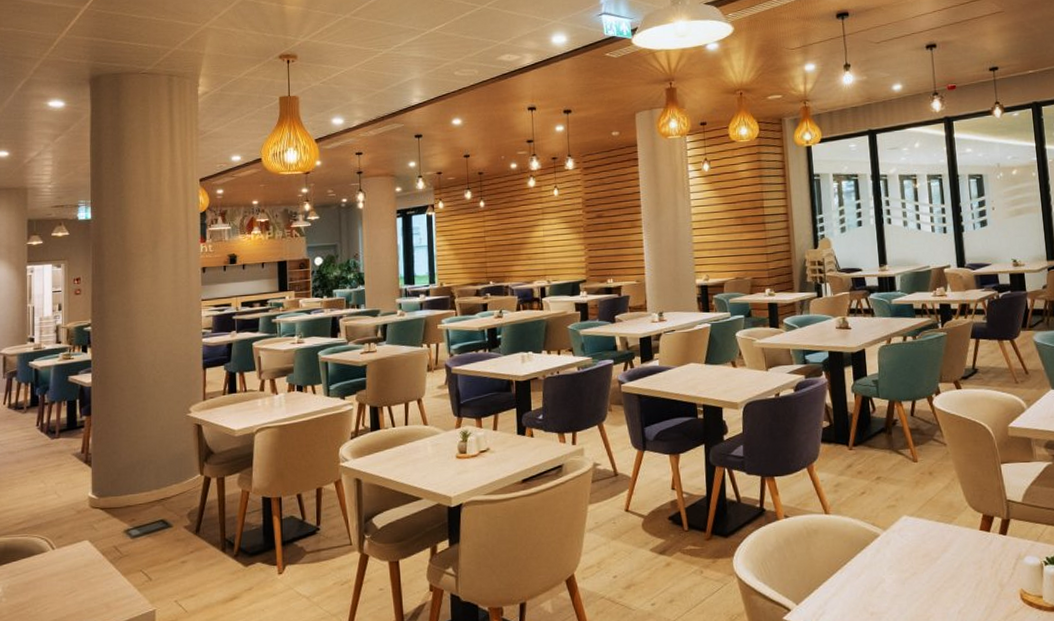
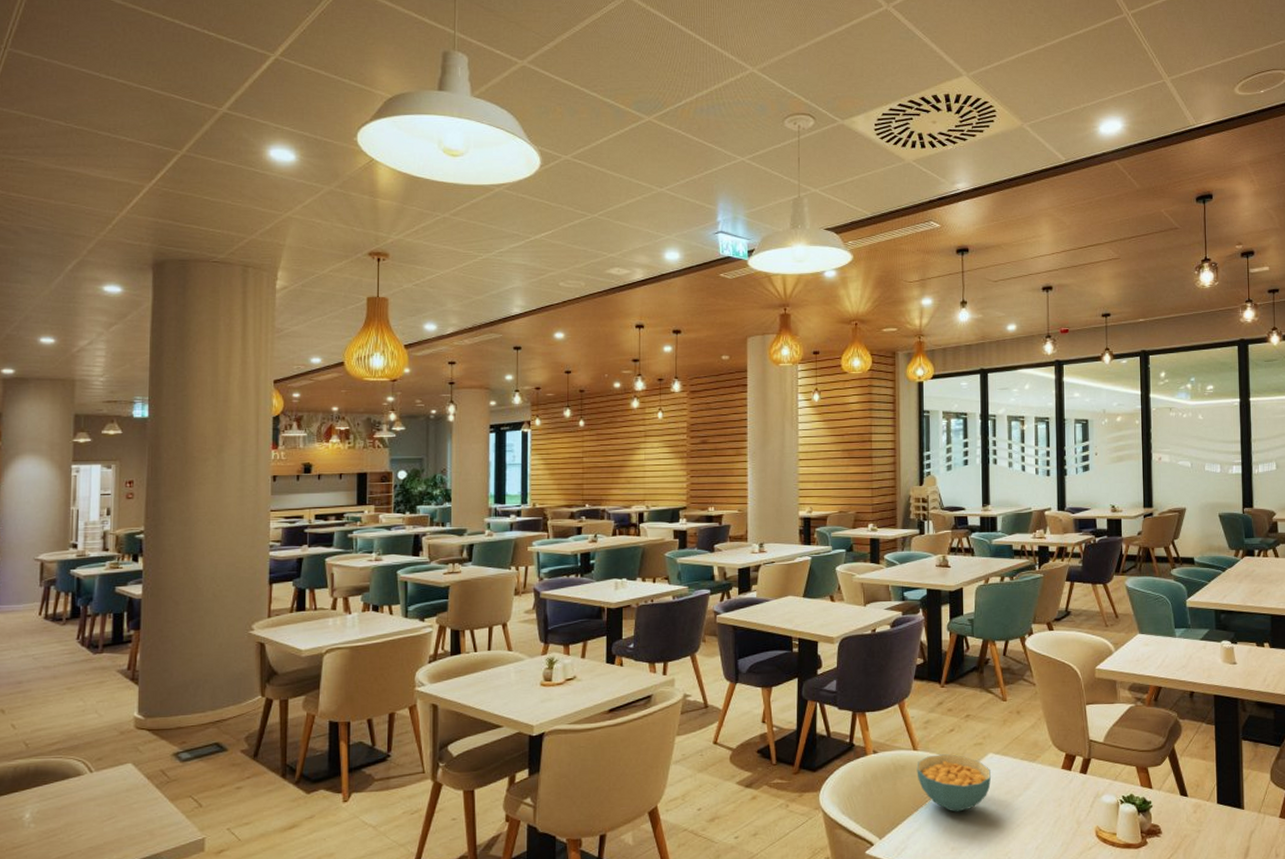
cereal bowl: none [829,517,907,576] -> present [916,754,991,812]

